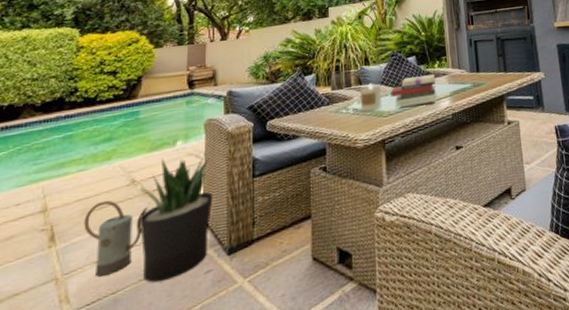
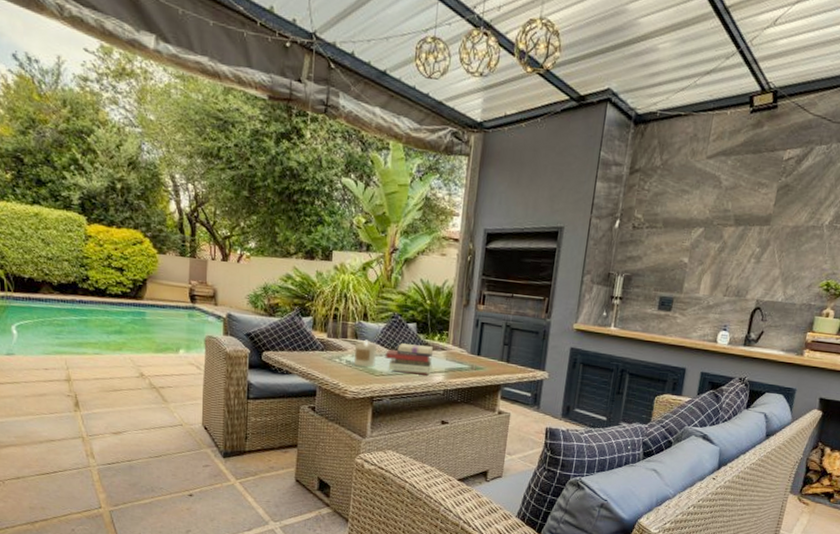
watering can: present [83,200,149,277] -> none [102,384,156,446]
planter: present [139,154,213,282] -> none [148,361,212,463]

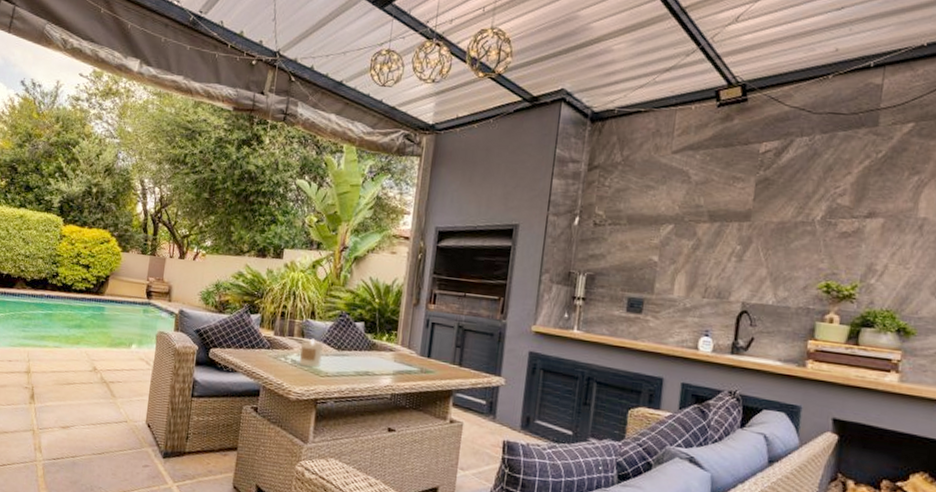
books: present [385,343,434,375] -> none [331,343,382,378]

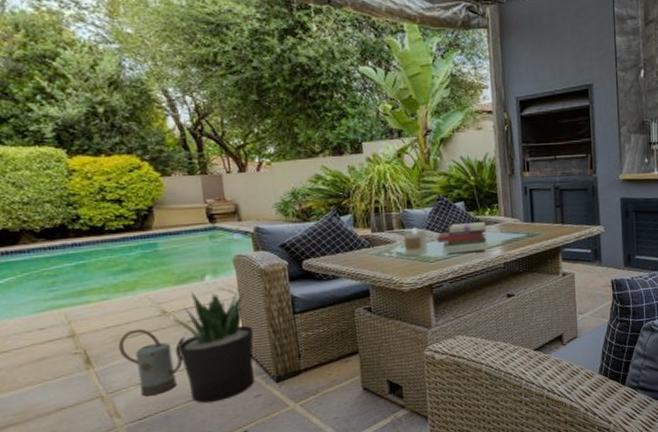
watering can: none [55,378,105,441] -> present [118,328,186,397]
planter: none [96,355,157,461] -> present [173,290,255,403]
books: none [331,343,382,378] -> present [437,222,488,255]

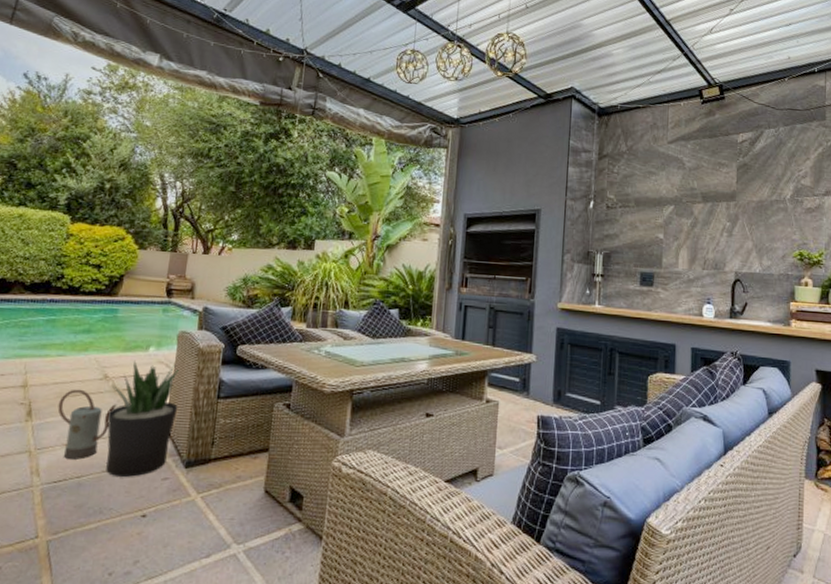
candle: present [402,227,428,257] -> none [333,328,358,358]
books: present [437,222,488,255] -> none [366,331,417,364]

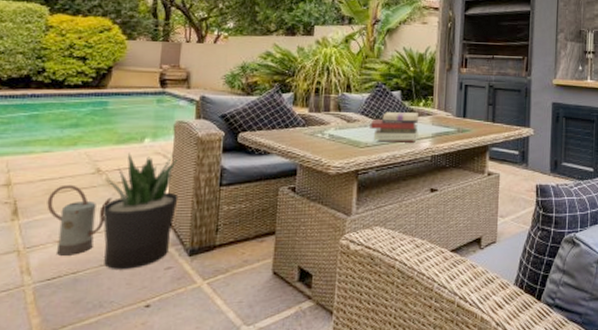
books: none [366,331,417,364] -> present [370,112,420,143]

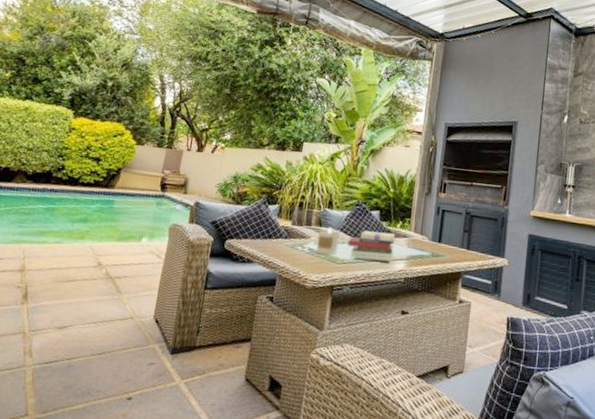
watering can: present [47,184,113,256] -> none [52,275,109,342]
planter: present [102,152,179,269] -> none [95,249,169,361]
candle: none [337,111,361,140] -> present [316,227,340,256]

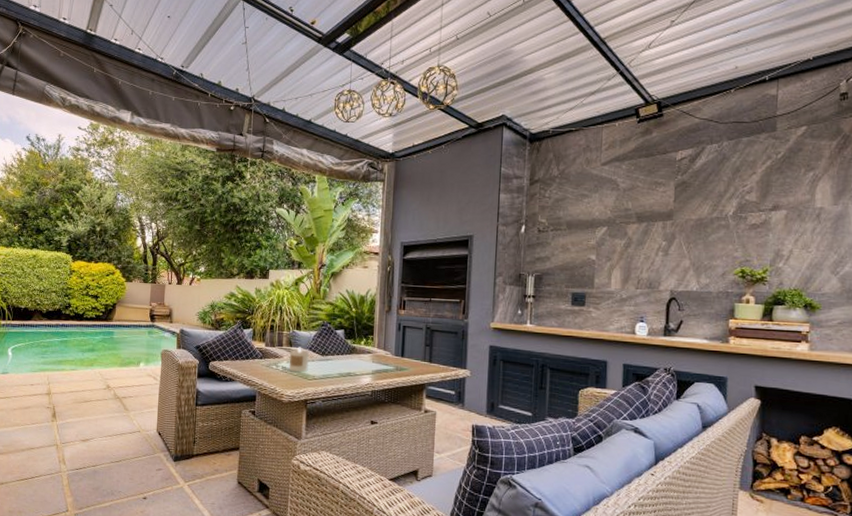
books: present [347,231,396,263] -> none [317,349,361,378]

